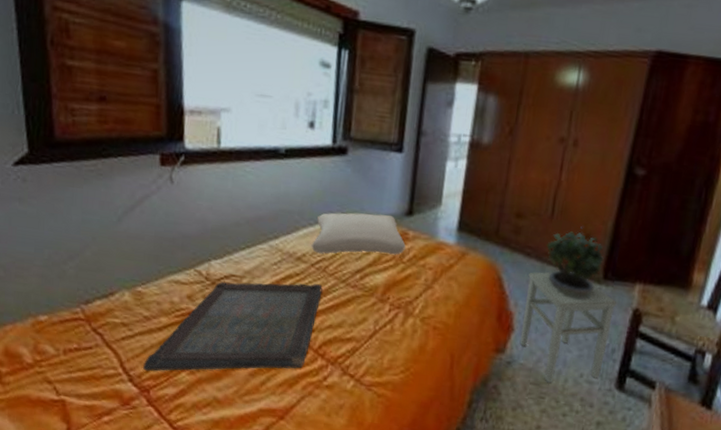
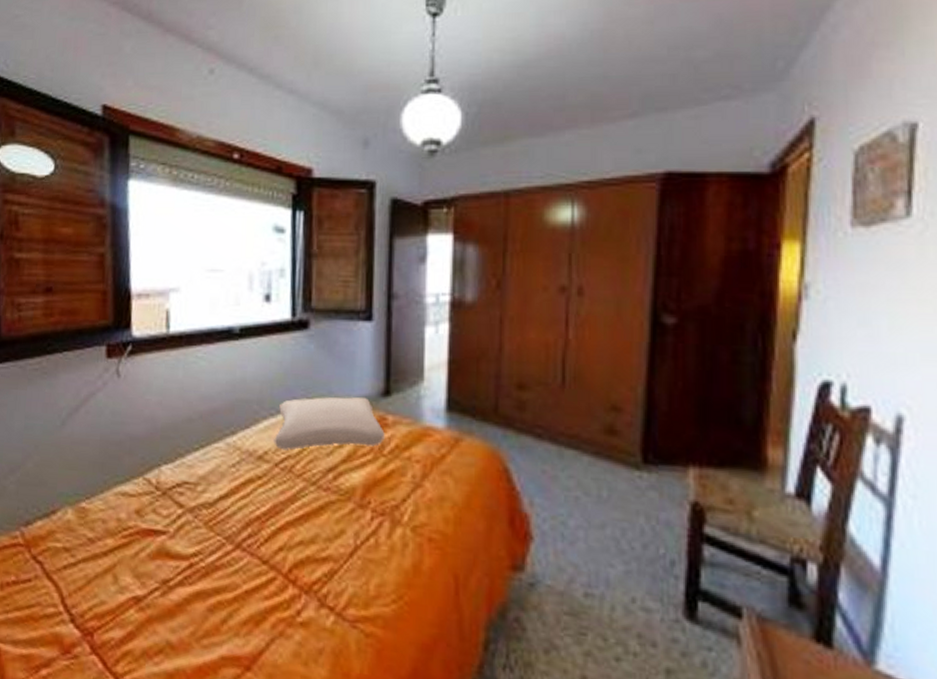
serving tray: present [143,282,323,371] -> none [86,488,289,609]
stool: present [519,272,616,383] -> none [542,456,666,612]
potted plant: present [546,226,604,301] -> none [561,395,639,495]

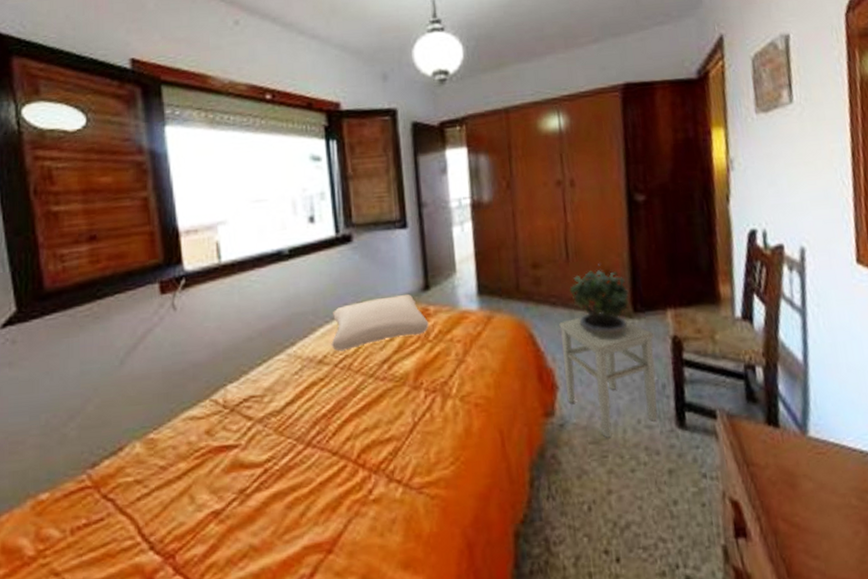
stool: none [542,456,666,612] -> present [559,312,658,438]
potted plant: none [561,395,639,495] -> present [569,264,630,341]

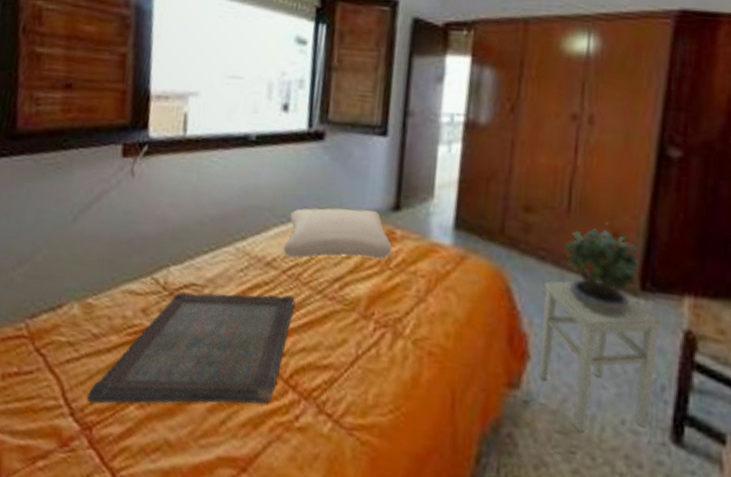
serving tray: none [165,385,351,533] -> present [87,292,295,404]

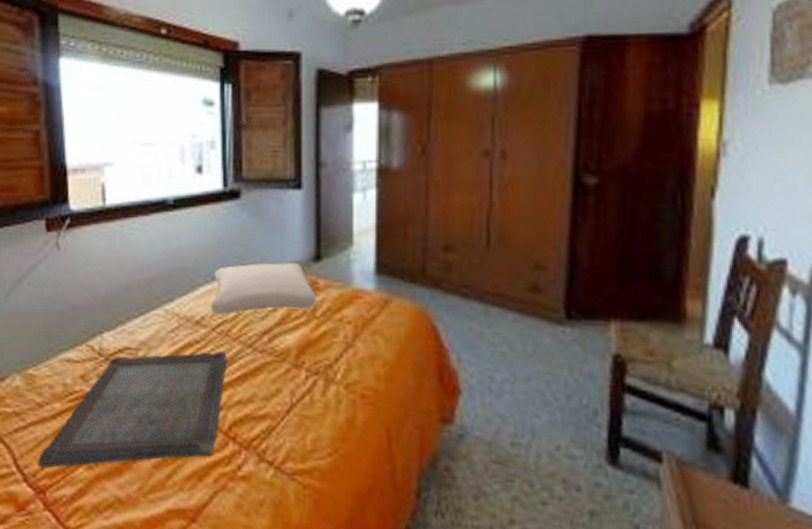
stool: present [538,280,661,432] -> none [470,313,588,460]
potted plant: present [564,222,639,320] -> none [487,255,563,349]

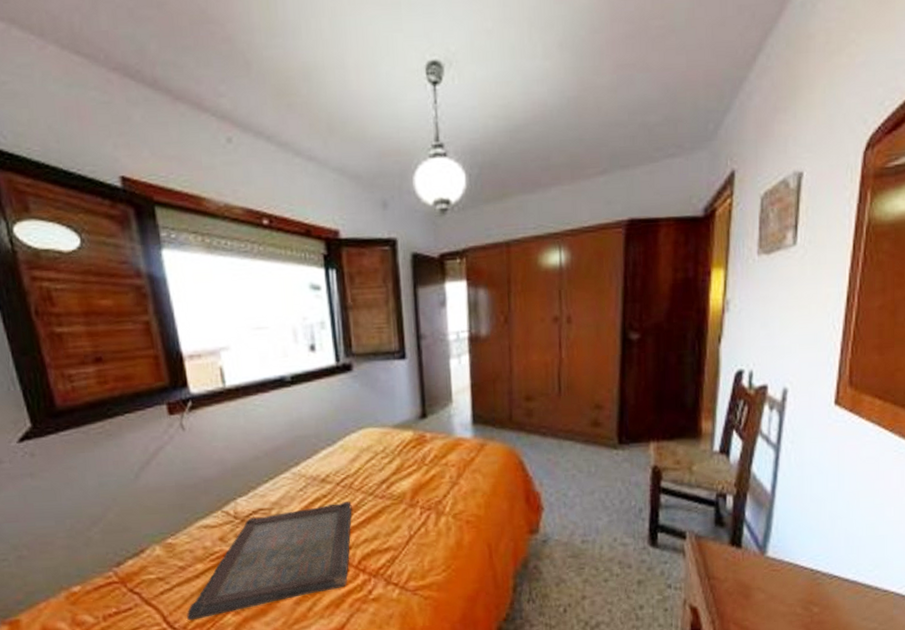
pillow: present [210,262,317,315] -> none [333,421,425,472]

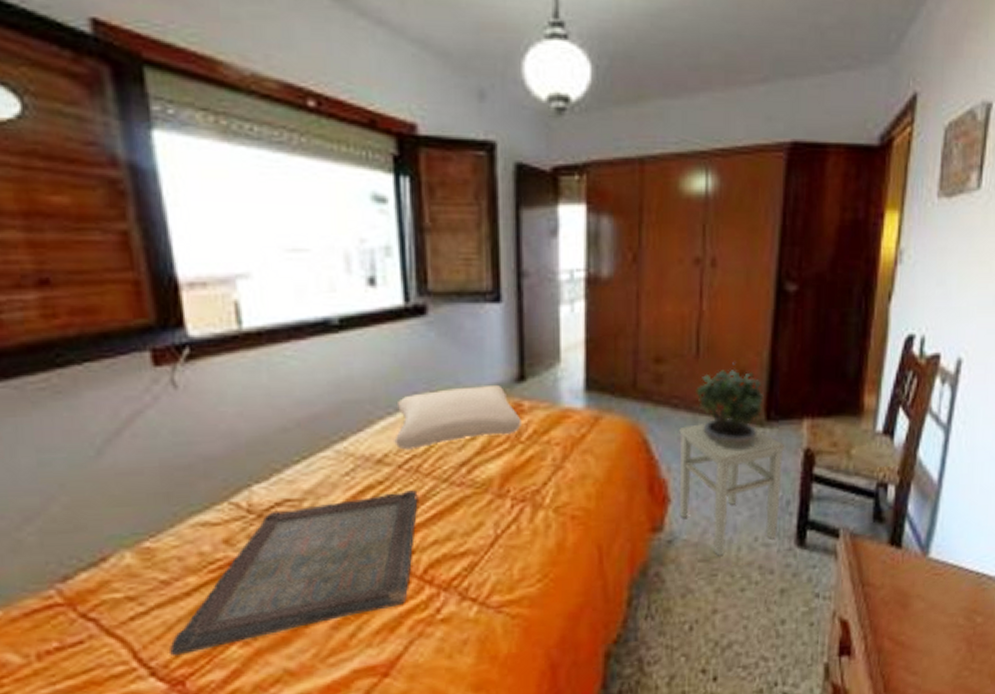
pillow: none [333,421,425,472] -> present [394,384,521,450]
stool: none [548,443,635,553] -> present [679,418,784,556]
potted plant: none [559,398,616,469] -> present [696,362,764,451]

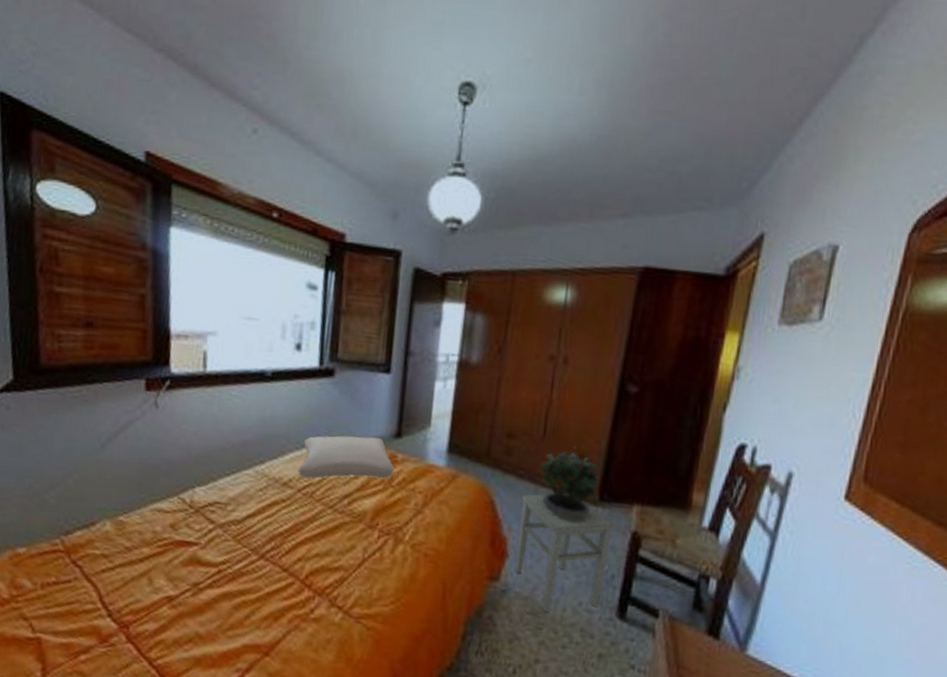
serving tray: present [170,490,418,656] -> none [123,510,310,606]

